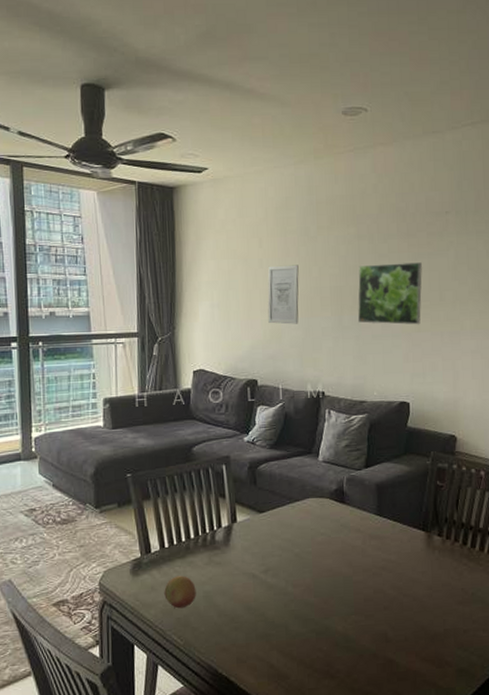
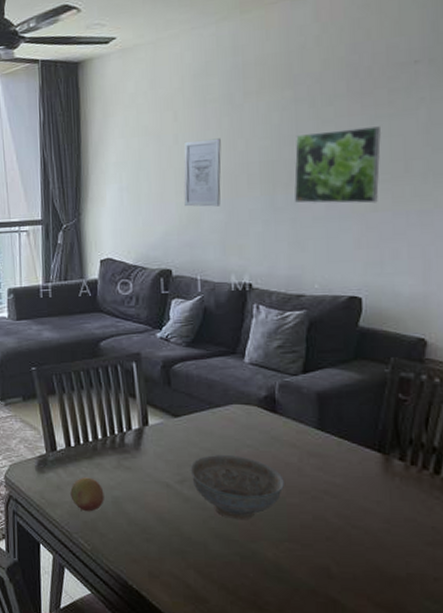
decorative bowl: none [273,543,351,601] -> present [190,455,284,520]

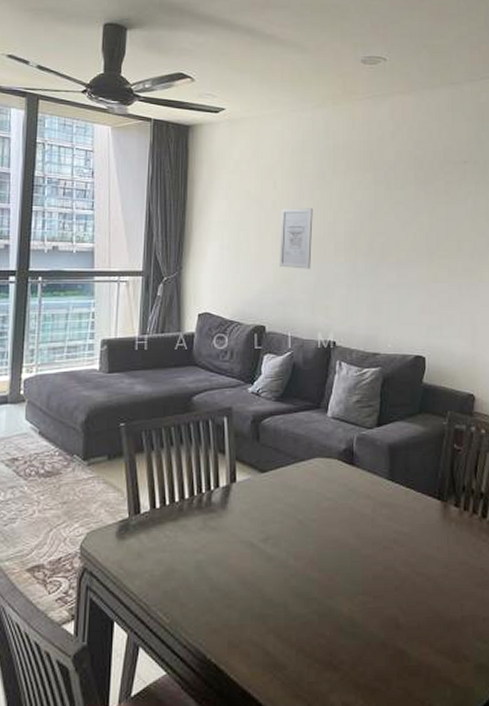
fruit: present [70,477,104,512] -> none [152,541,187,580]
decorative bowl: present [190,455,284,520] -> none [274,509,359,576]
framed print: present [294,126,381,204] -> none [372,211,440,275]

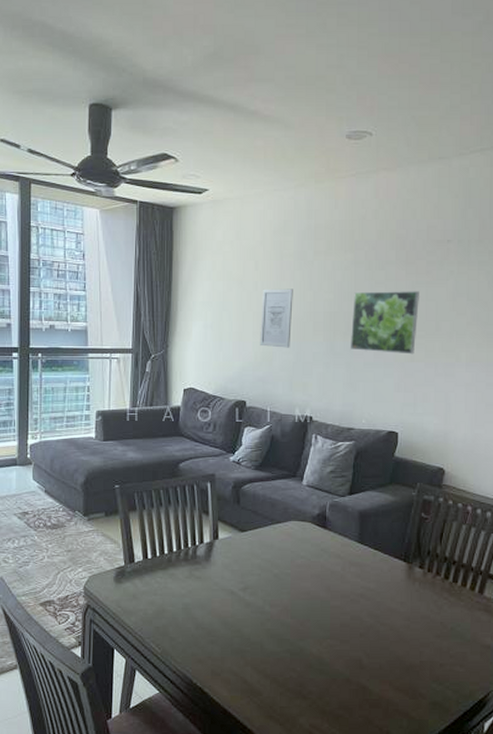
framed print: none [372,211,440,275] -> present [350,291,419,355]

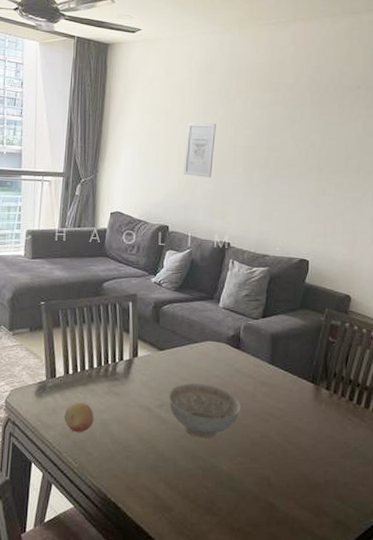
fruit: none [145,587,176,618] -> present [64,402,94,433]
decorative bowl: none [252,565,329,622] -> present [168,383,241,439]
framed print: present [350,291,419,355] -> none [266,129,331,189]

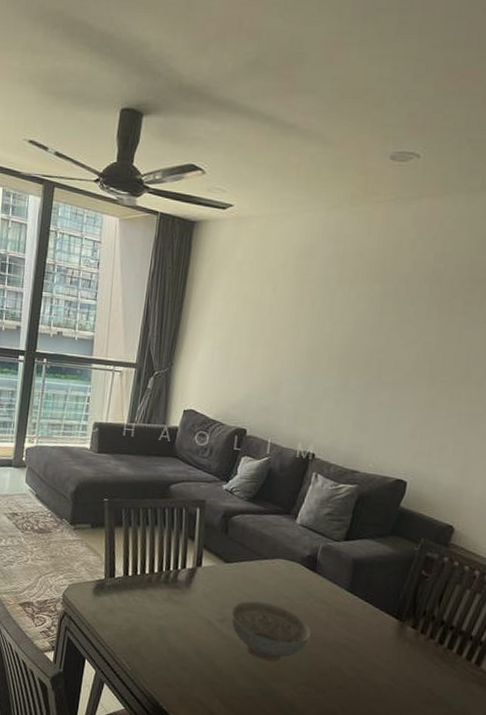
fruit: present [64,402,94,433] -> none [120,604,152,637]
wall art: present [184,122,216,178] -> none [268,314,311,379]

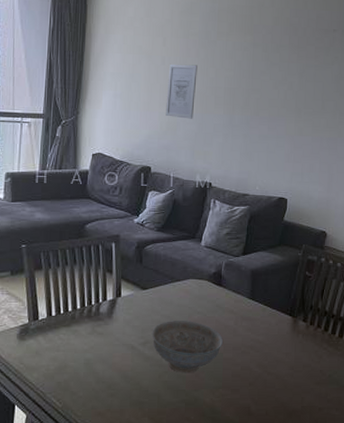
wall art: none [268,314,311,379] -> present [166,64,197,119]

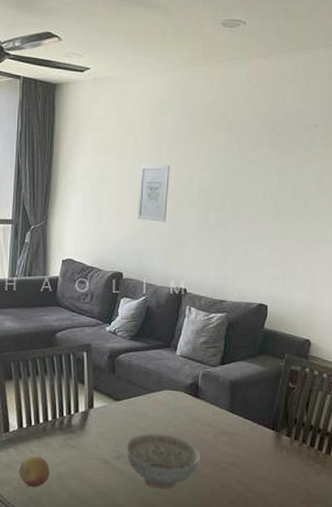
fruit: none [48,343,78,374] -> present [19,456,50,488]

